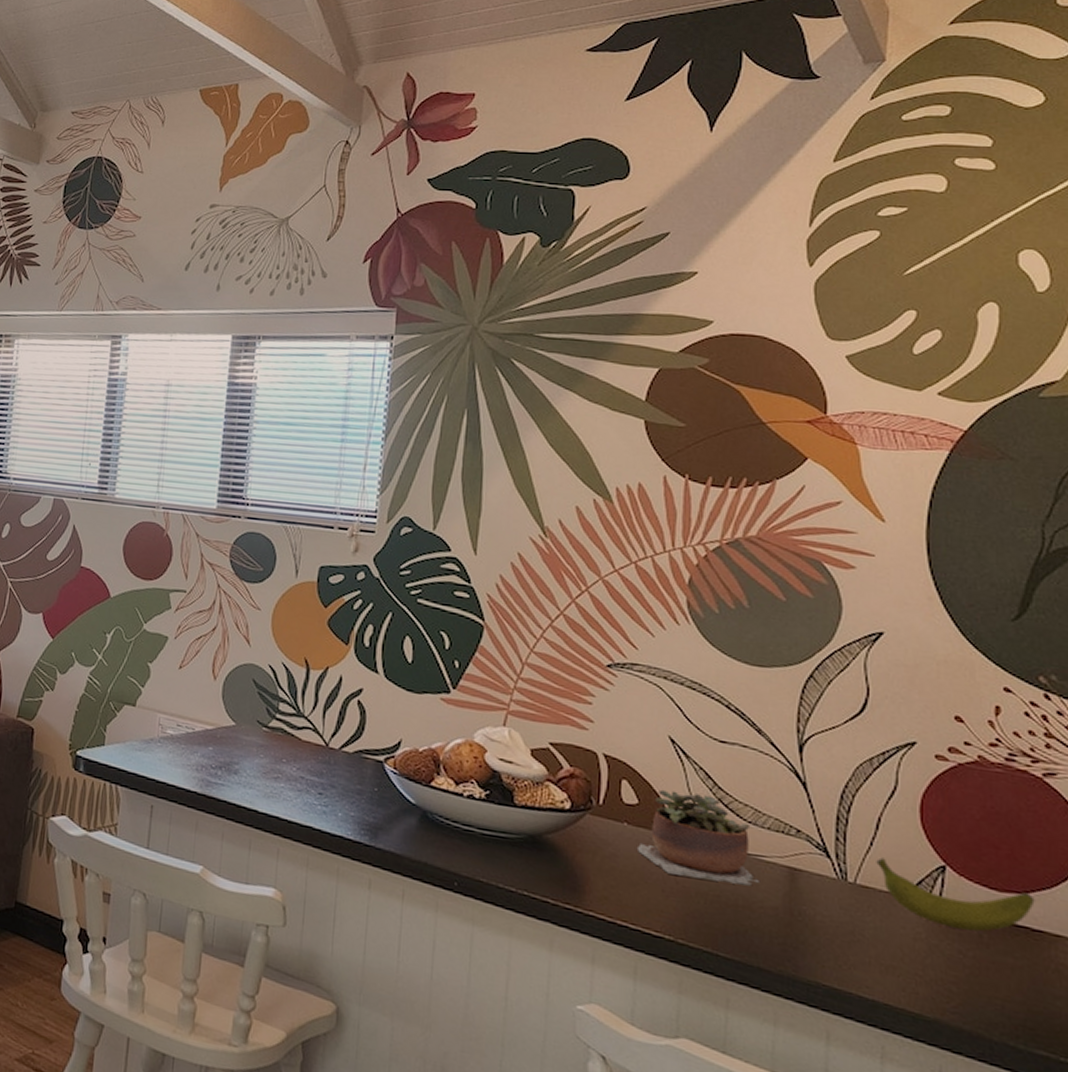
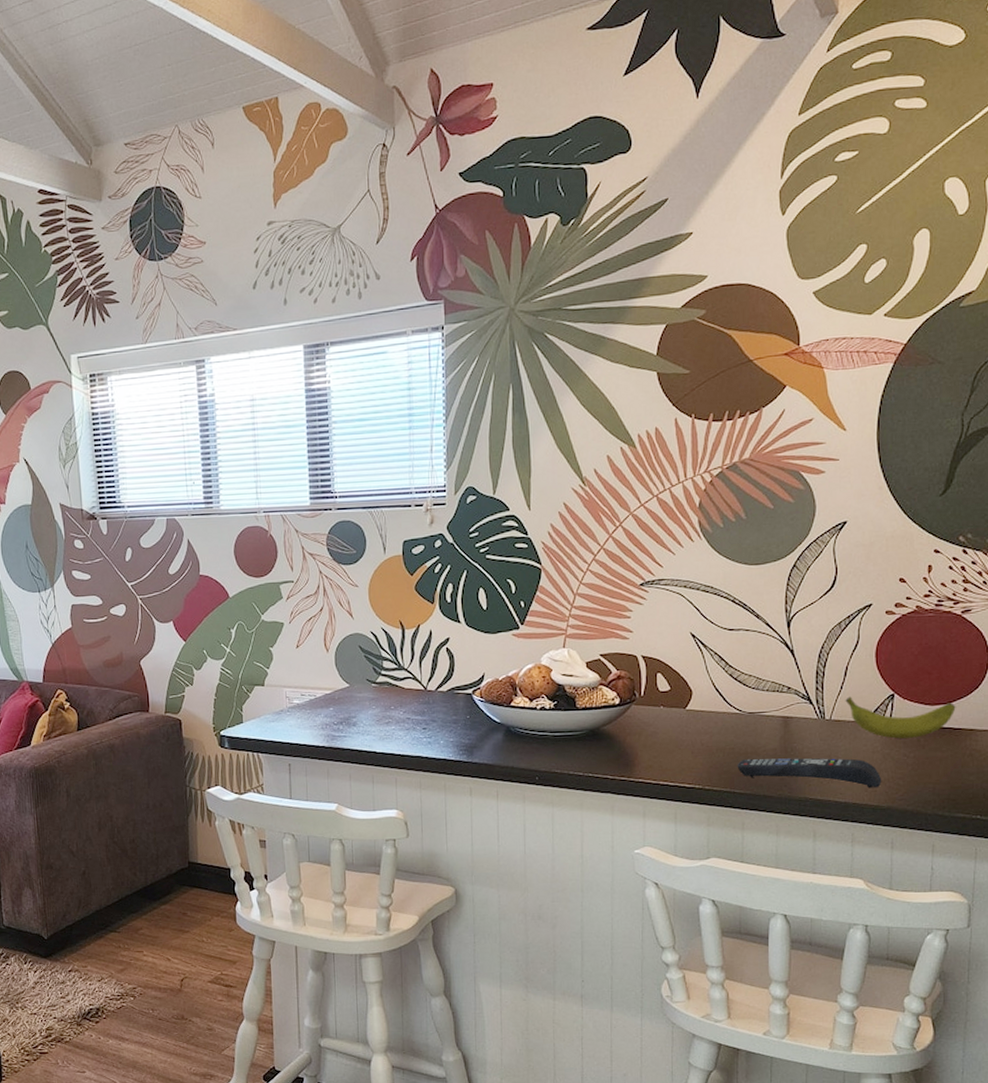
succulent plant: present [636,789,759,886] -> none [671,673,762,739]
remote control: none [722,913,927,990] -> present [737,758,882,788]

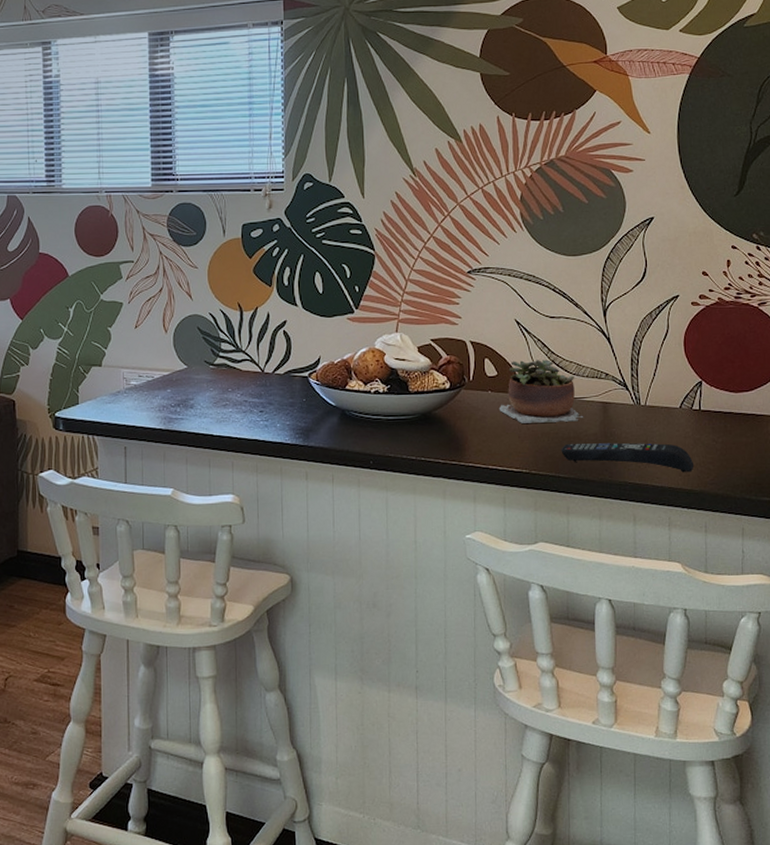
succulent plant: none [671,673,762,739] -> present [498,359,583,423]
banana: present [845,696,956,739] -> none [658,383,757,424]

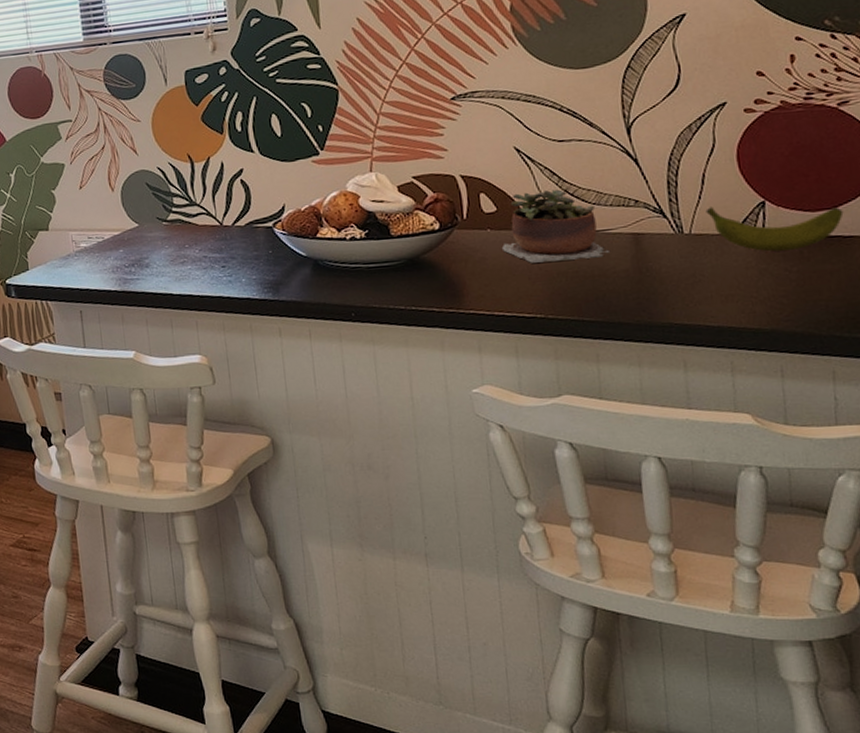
remote control: present [561,442,694,473] -> none [583,277,761,310]
banana: none [658,383,757,424] -> present [705,207,844,252]

